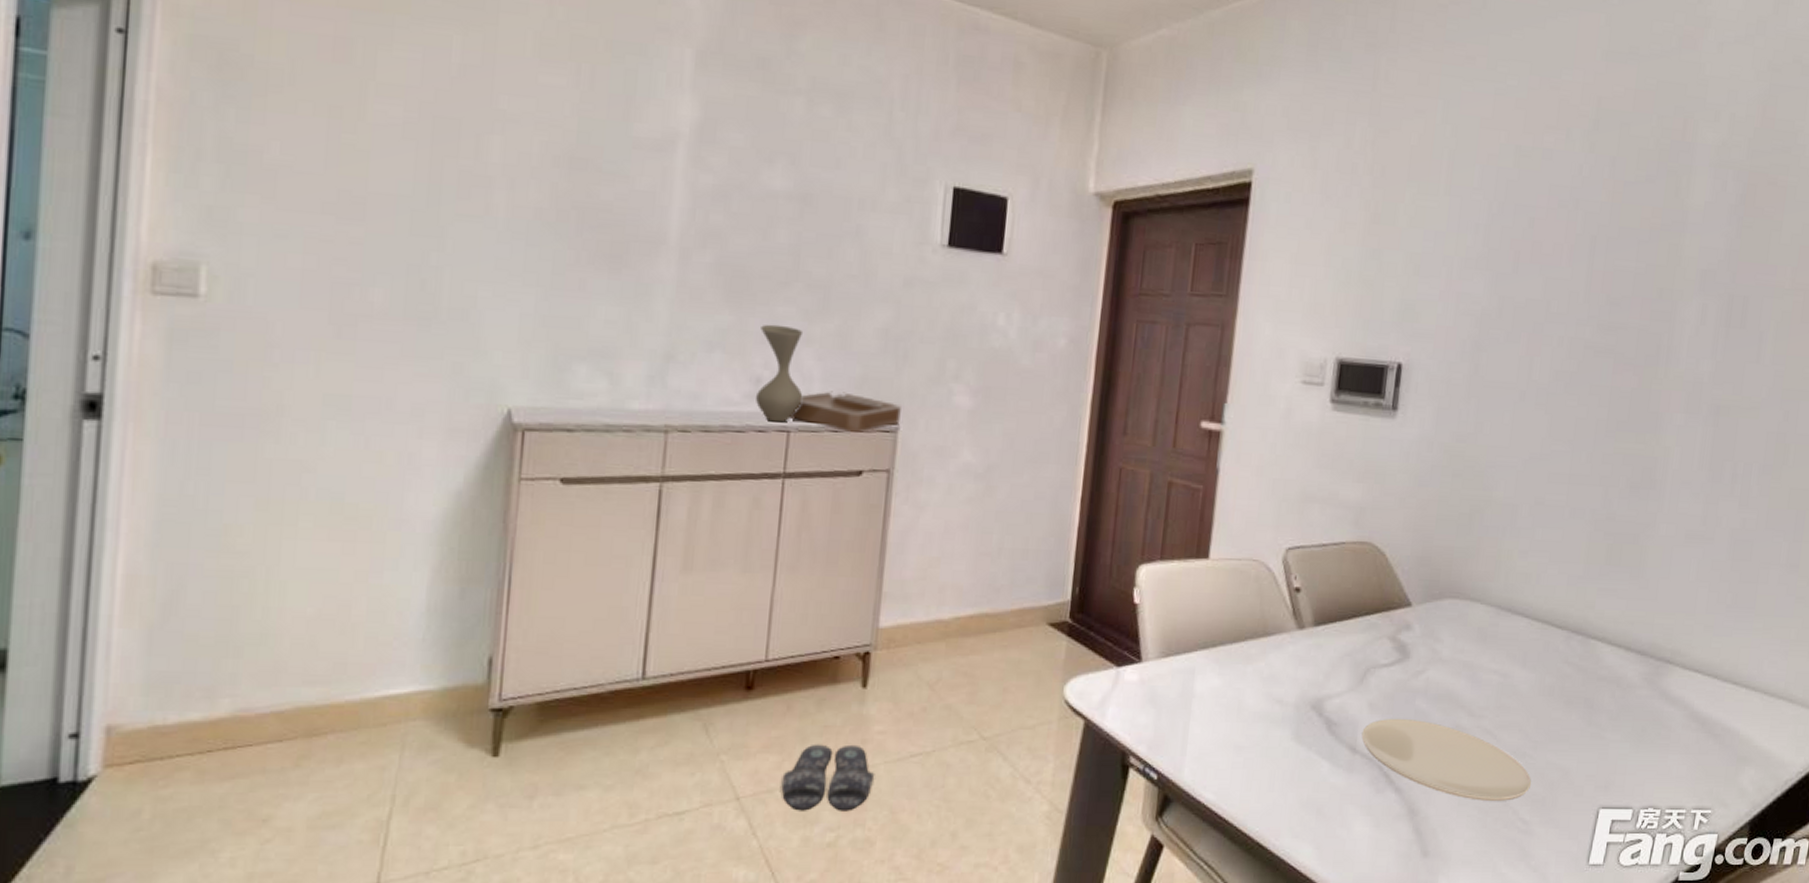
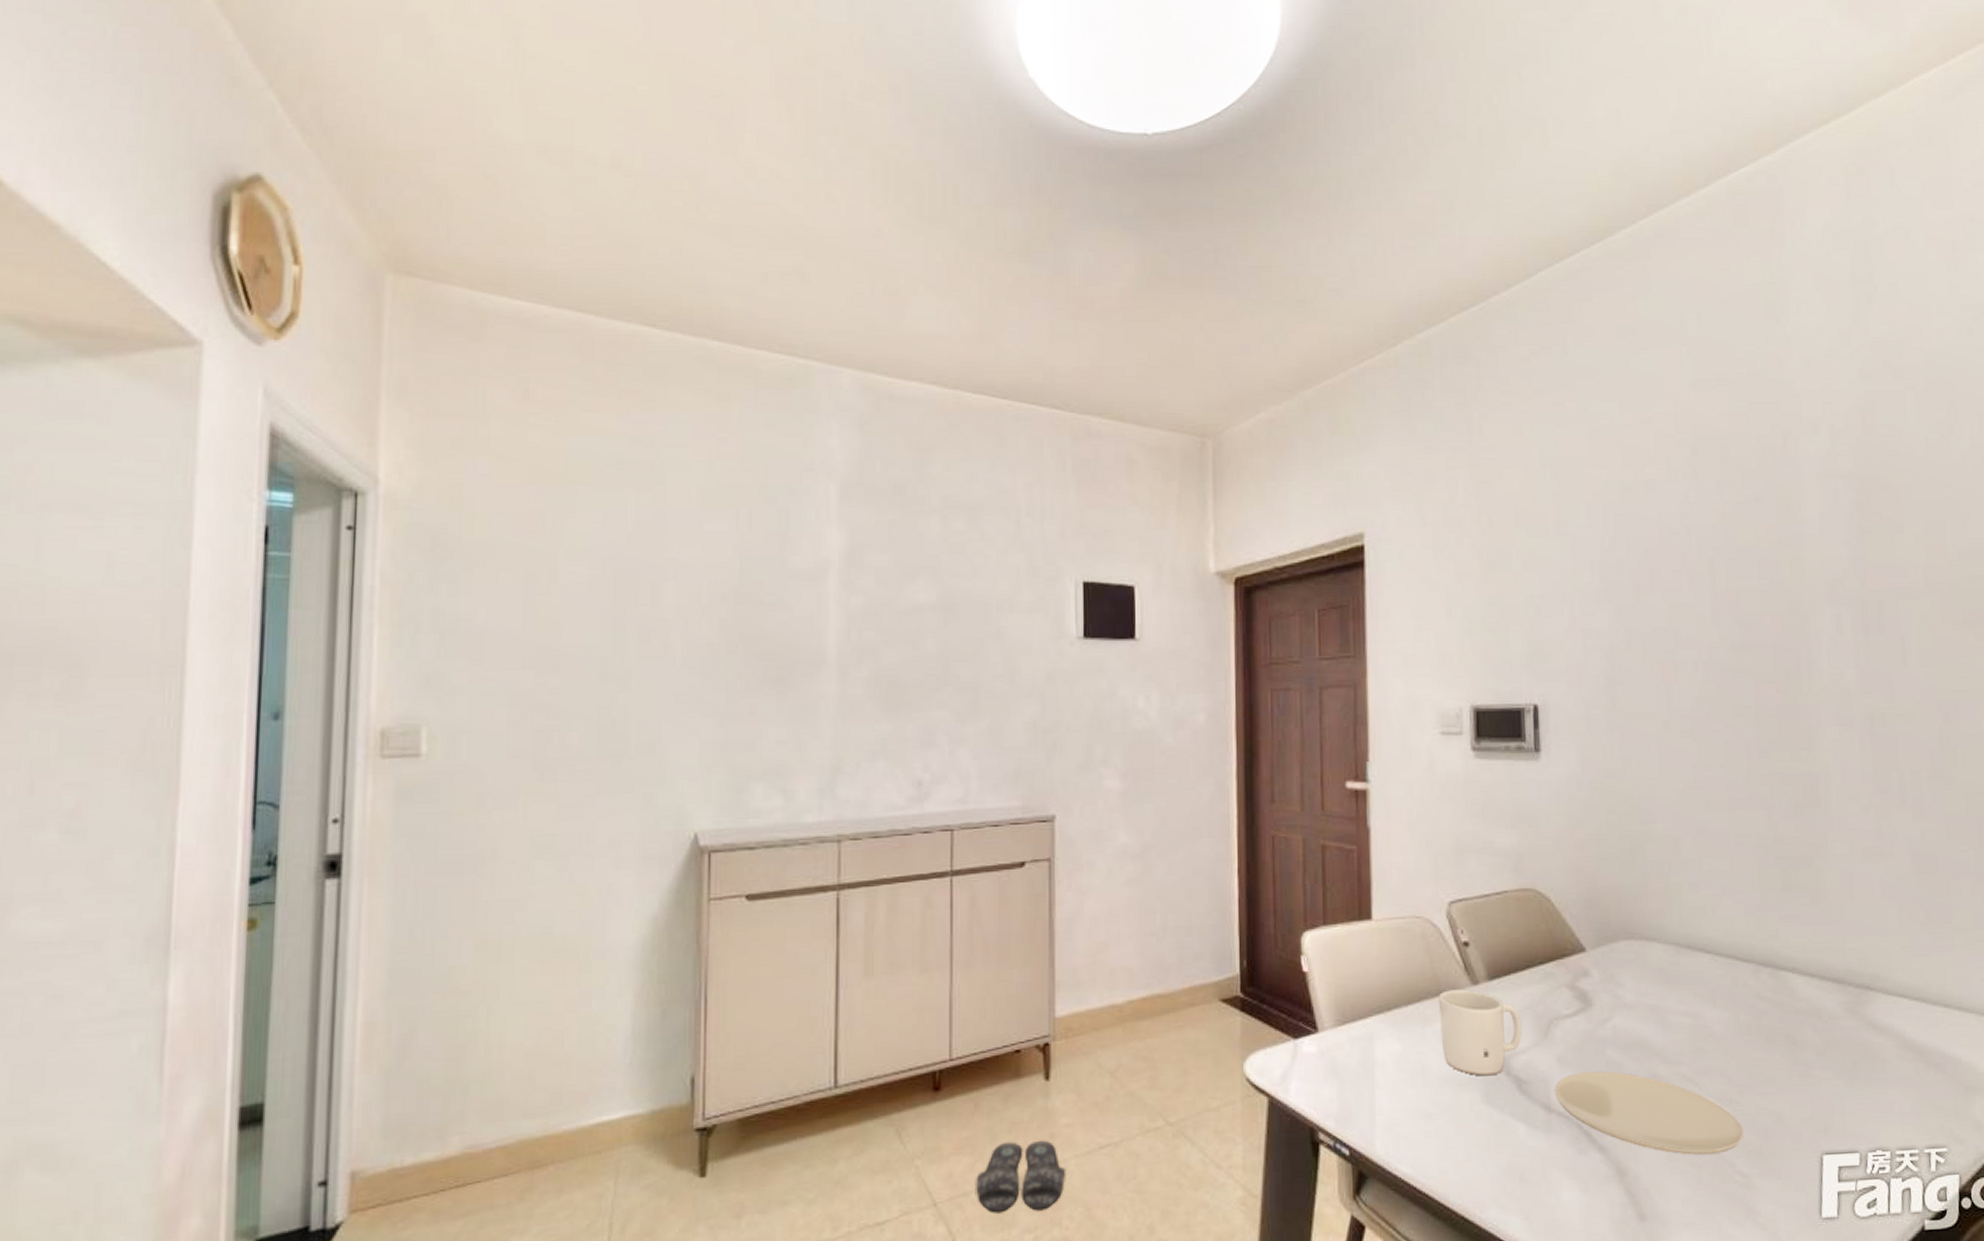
decorative vase: present [755,324,804,423] -> none [918,728,962,822]
decorative tray: present [789,391,901,434] -> none [952,786,1055,826]
mug: none [1260,632,1340,716] -> present [1438,989,1522,1076]

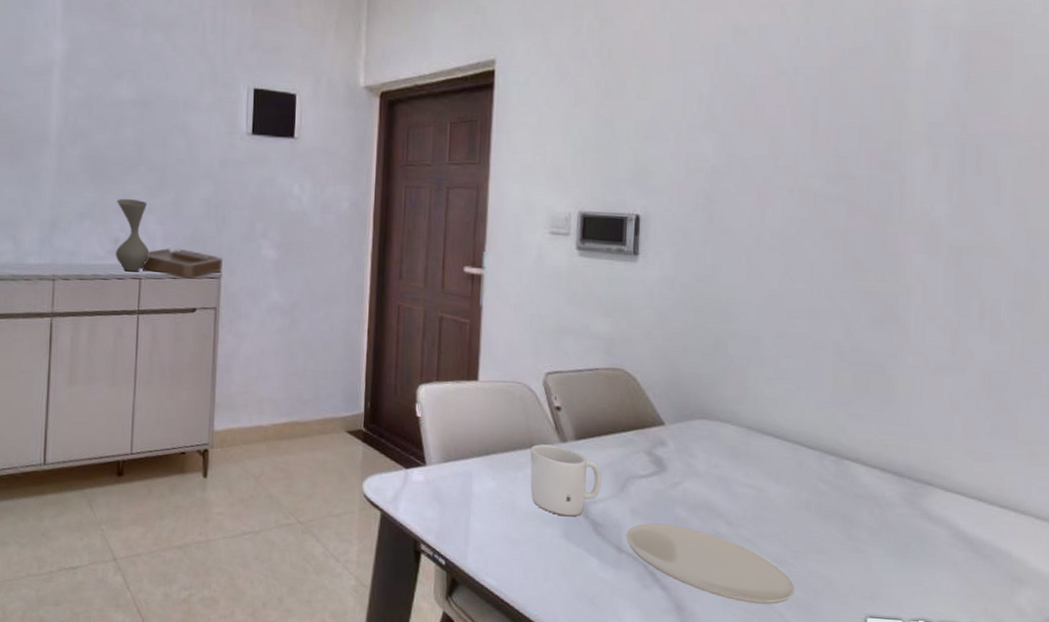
decorative vase: none [918,728,962,822] -> present [115,198,150,272]
decorative tray: none [952,786,1055,826] -> present [140,247,223,280]
slippers: present [976,1140,1066,1213] -> none [146,520,217,575]

